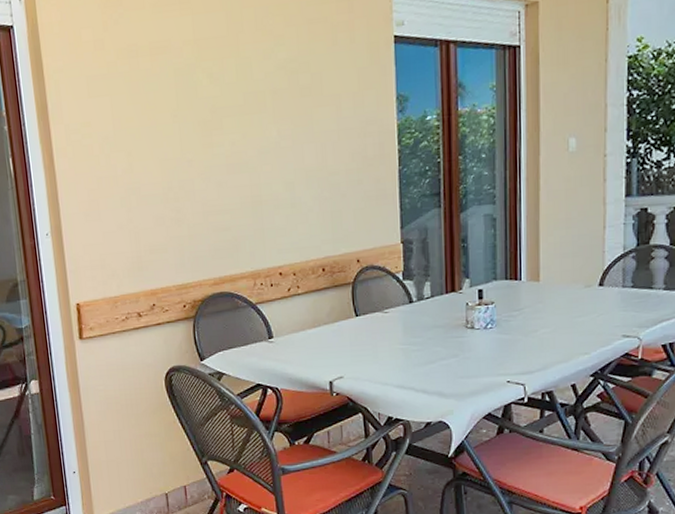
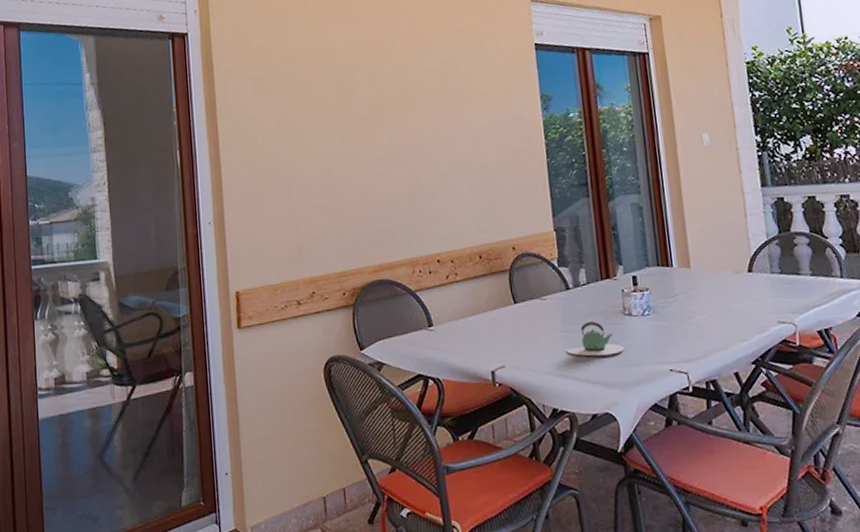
teapot: none [405,334,463,368] -> present [566,321,624,357]

